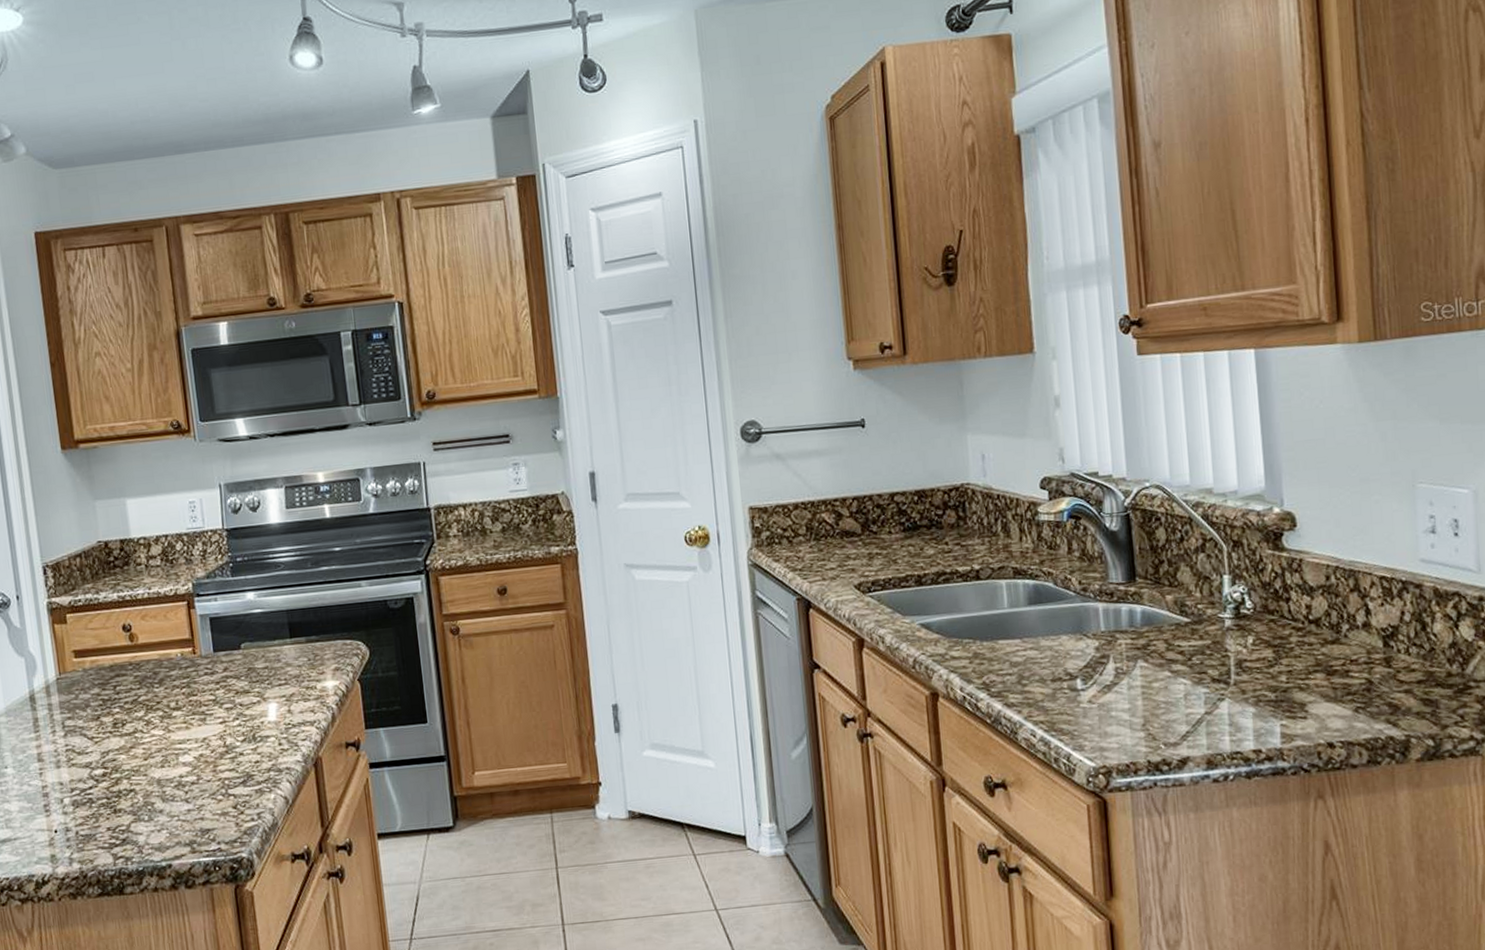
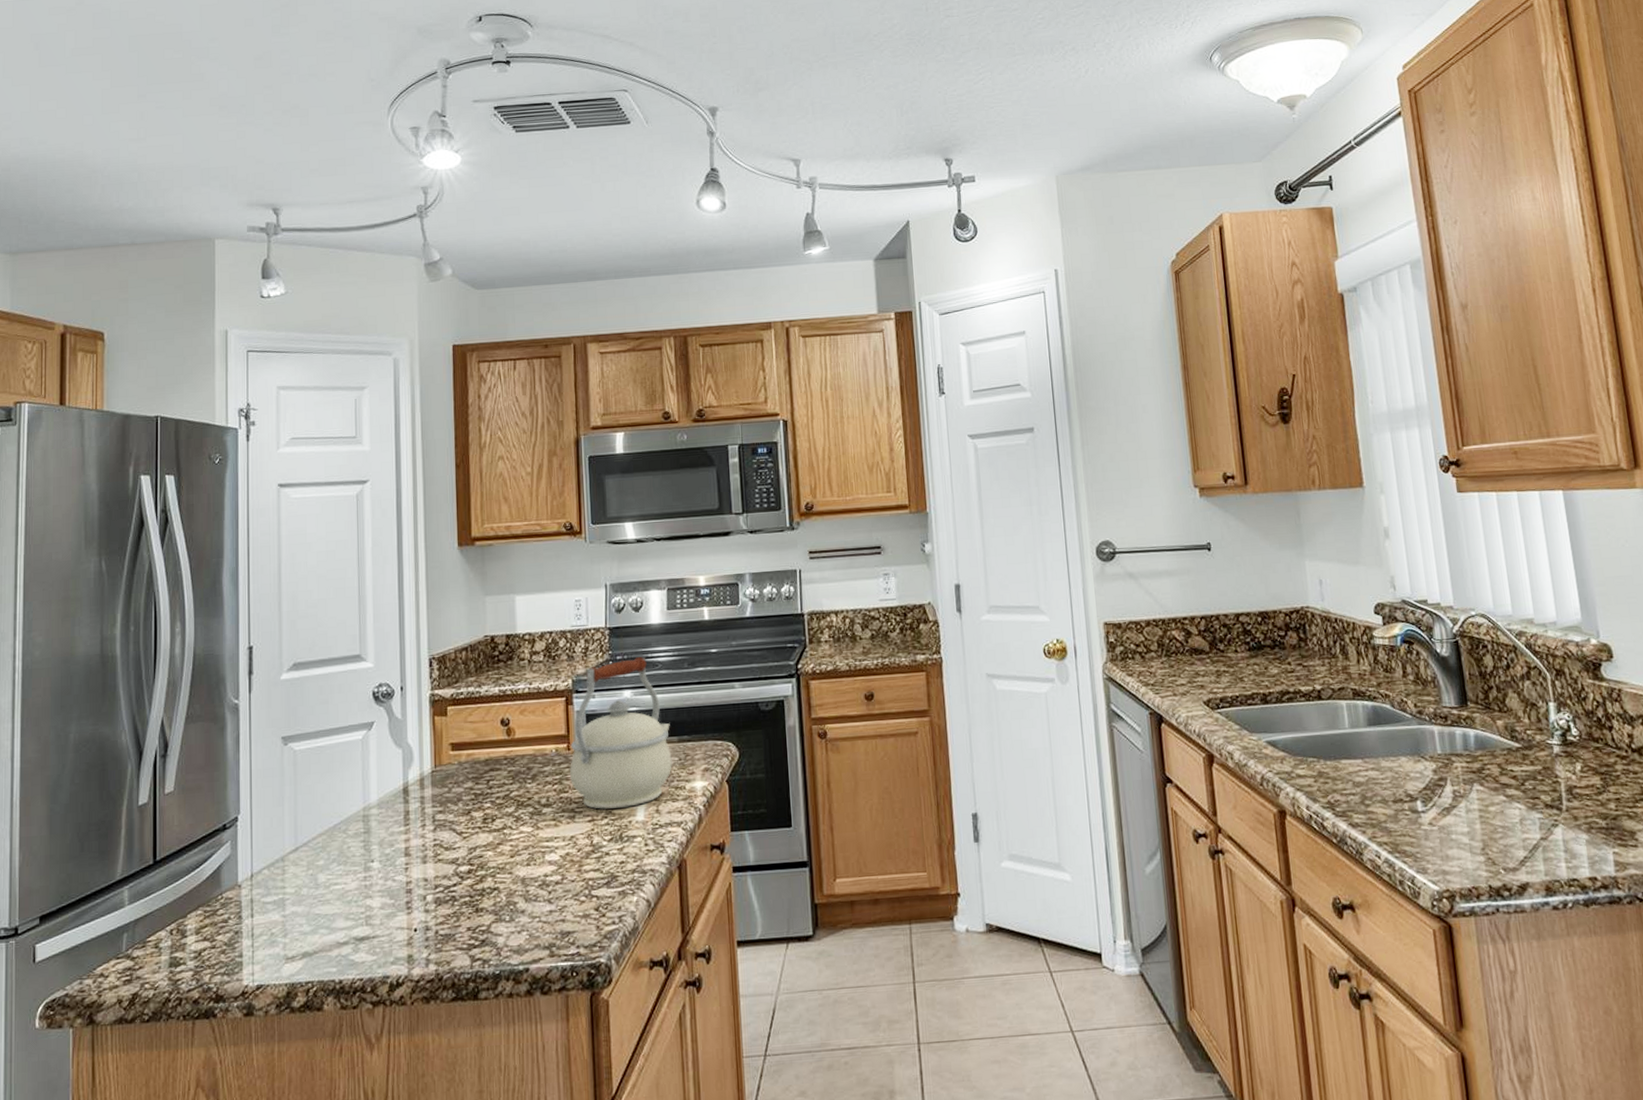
kettle: none [195,558,302,711] -> present [570,657,672,809]

